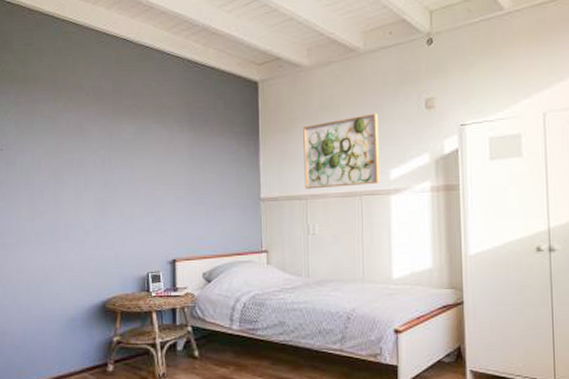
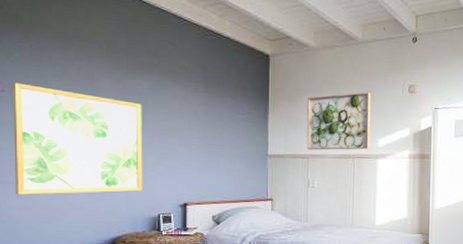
wall art: none [10,140,131,257] -> present [13,83,143,195]

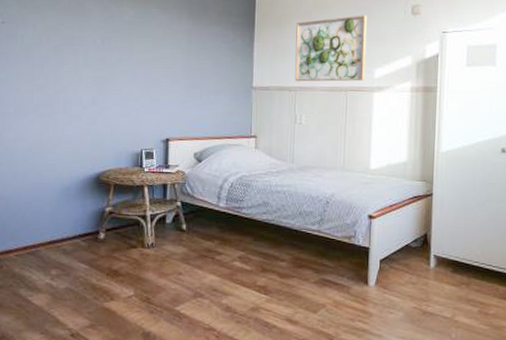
wall art: present [13,83,143,195] -> none [11,14,128,127]

